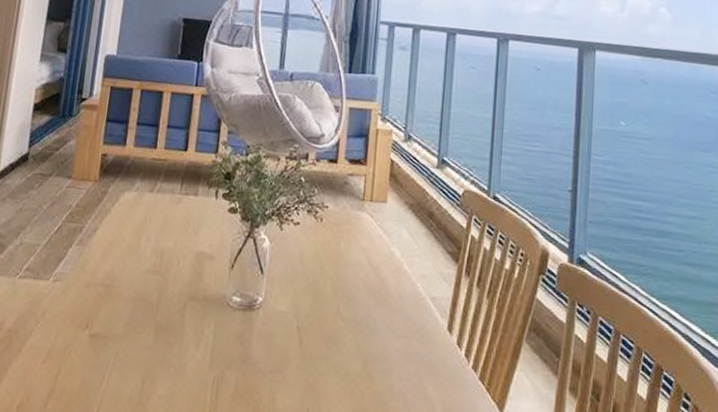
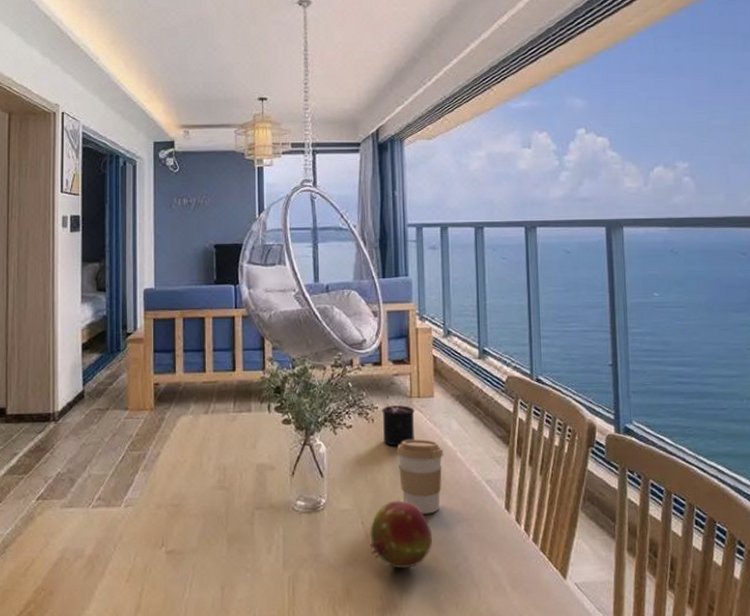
fruit: none [303,307,370,383] -> present [370,500,433,568]
candle: none [330,195,366,251] -> present [382,396,415,446]
coffee cup: none [342,244,391,327] -> present [396,440,444,514]

